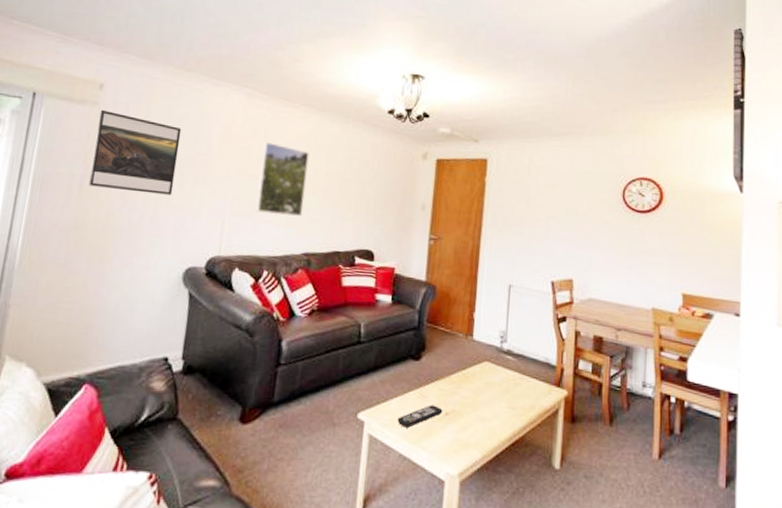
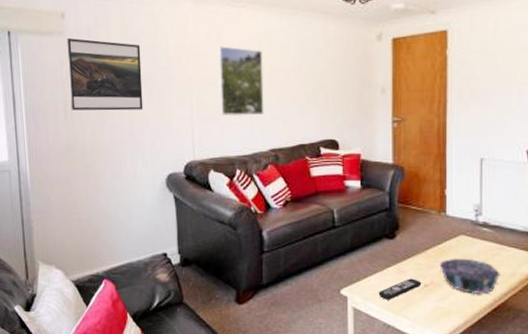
decorative bowl: none [462,385,521,428] -> present [440,258,500,295]

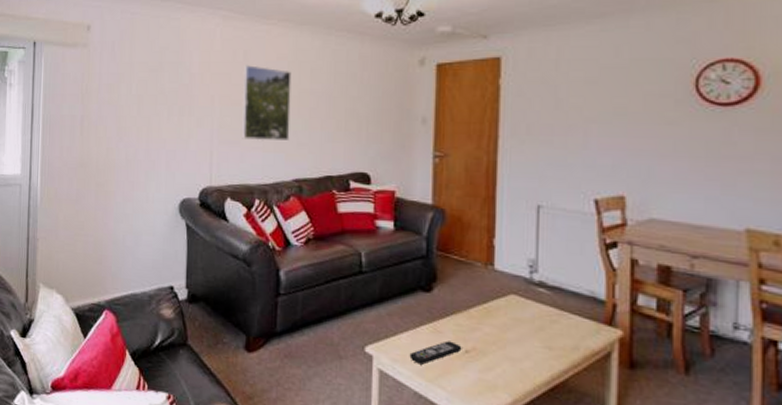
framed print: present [67,37,143,111] -> none [88,50,164,129]
decorative bowl: present [440,258,500,295] -> none [484,321,560,370]

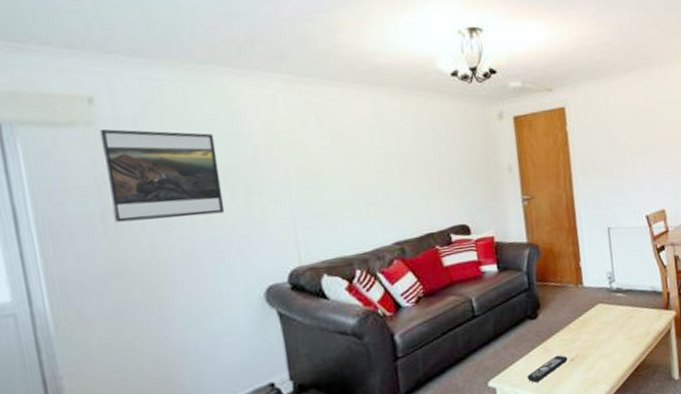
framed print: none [88,50,164,129] -> present [99,128,225,223]
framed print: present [241,65,292,141] -> none [318,131,383,211]

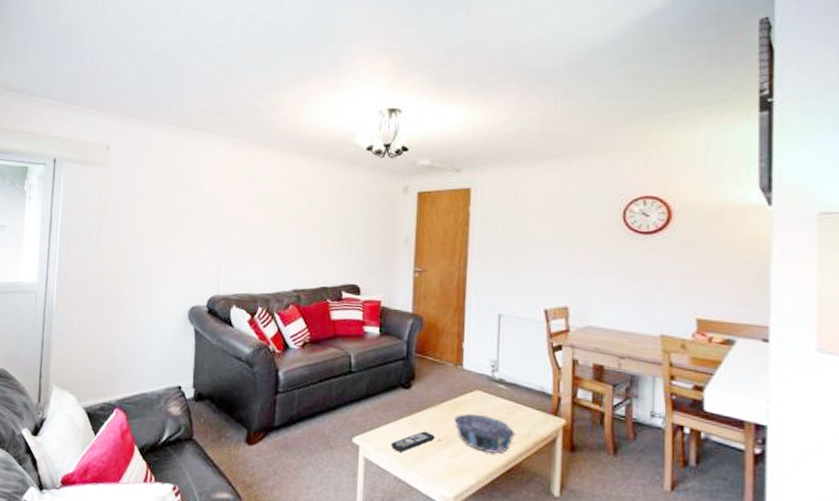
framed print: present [99,128,225,223] -> none [104,169,178,242]
decorative bowl: none [582,325,637,360] -> present [454,413,515,454]

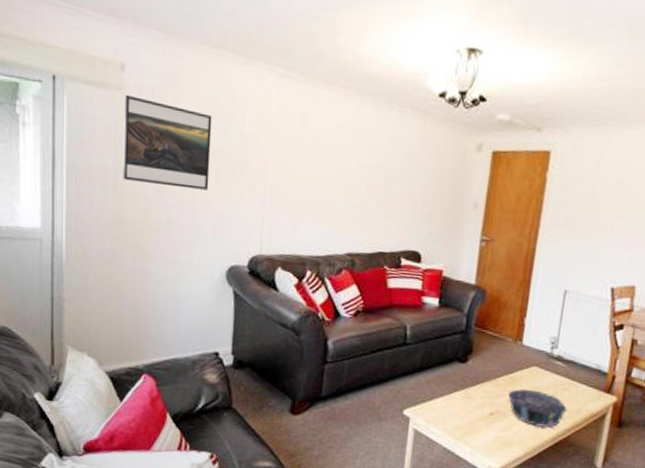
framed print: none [104,169,178,242] -> present [122,94,212,191]
remote control: present [391,431,435,453] -> none [442,405,488,425]

